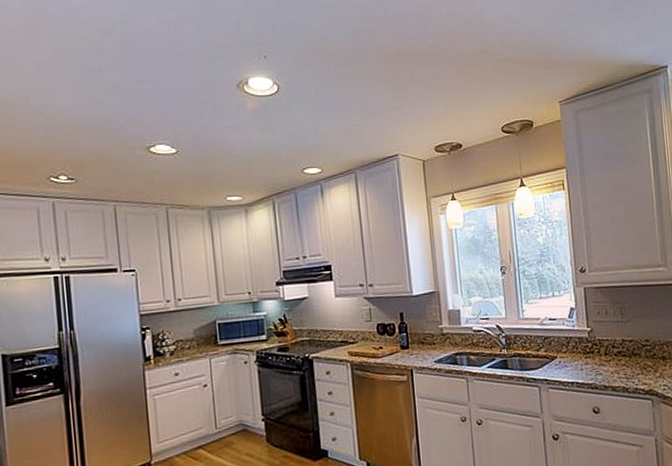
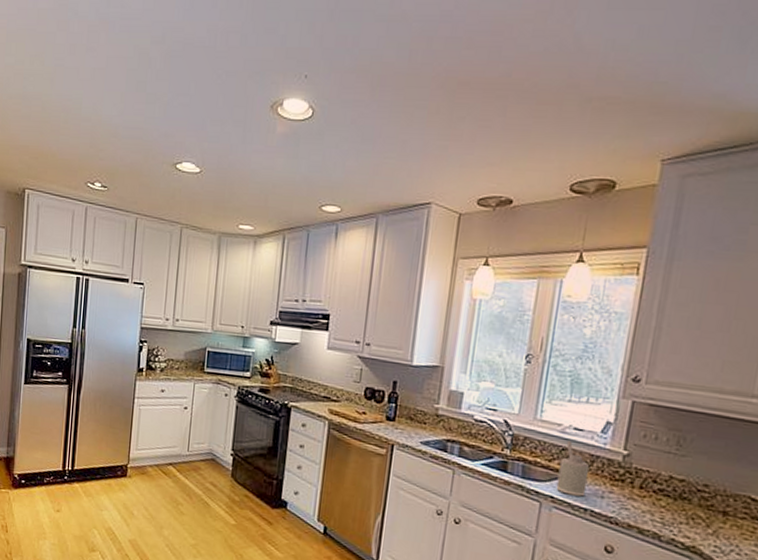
soap dispenser: none [545,330,570,375] -> present [556,440,590,497]

